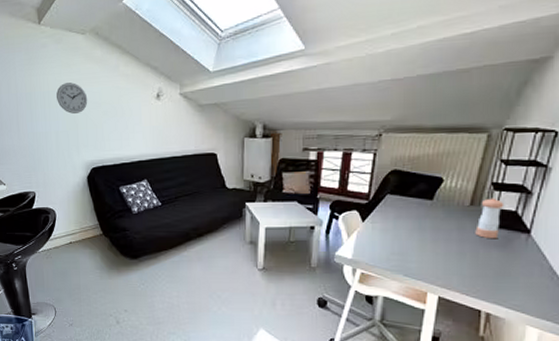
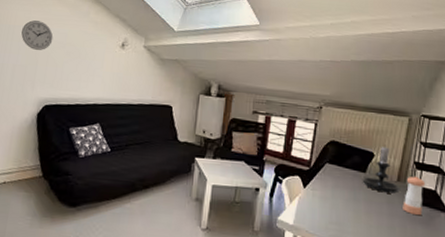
candle holder: none [428,167,474,219] -> present [362,144,401,194]

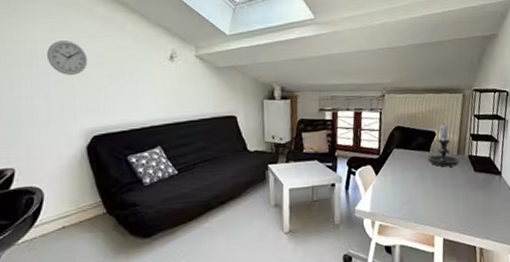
pepper shaker: present [402,176,426,216] -> none [463,147,481,183]

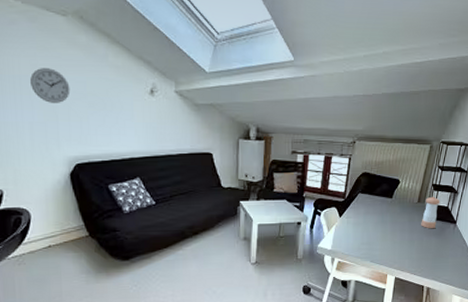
candle holder: present [427,122,461,167] -> none [389,171,420,213]
pepper shaker: none [463,147,481,183] -> present [421,196,440,229]

